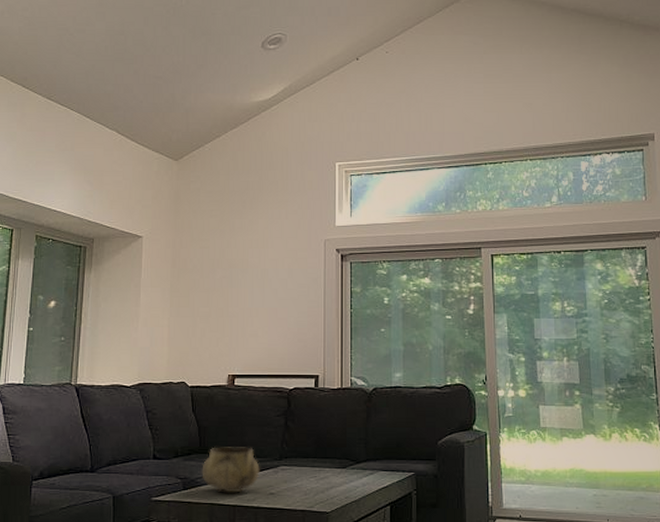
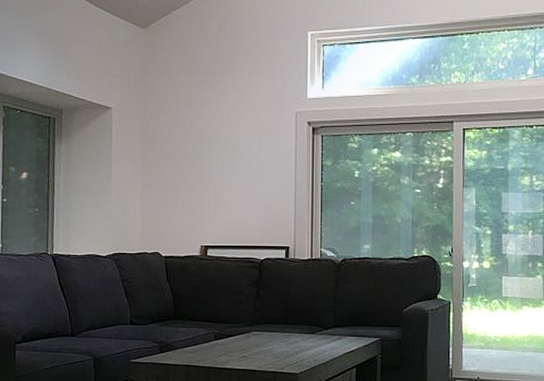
decorative bowl: present [202,447,260,493] -> none [177,313,233,356]

